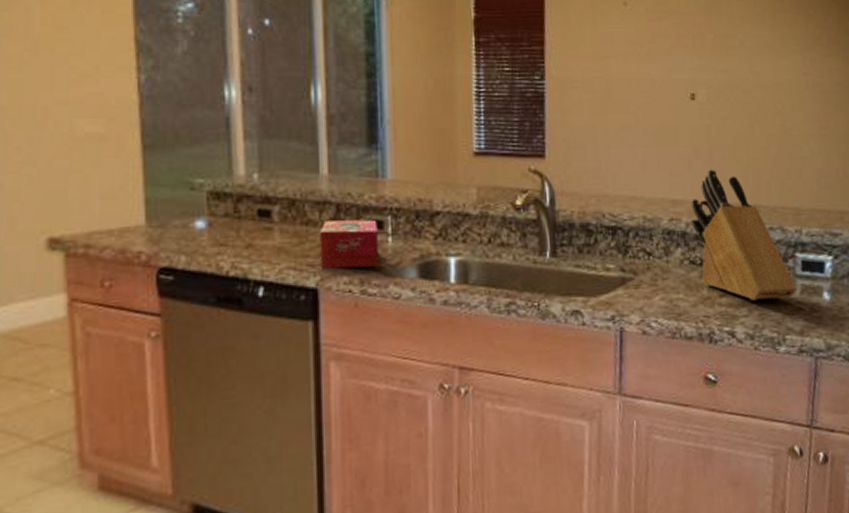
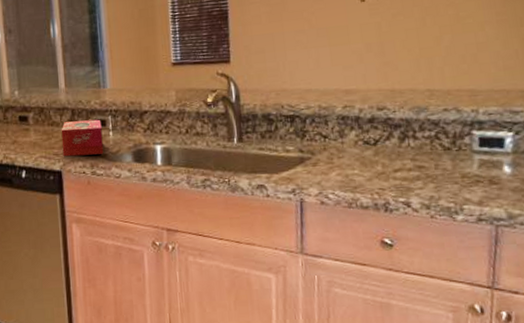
knife block: present [691,169,796,301] -> none [363,60,474,175]

